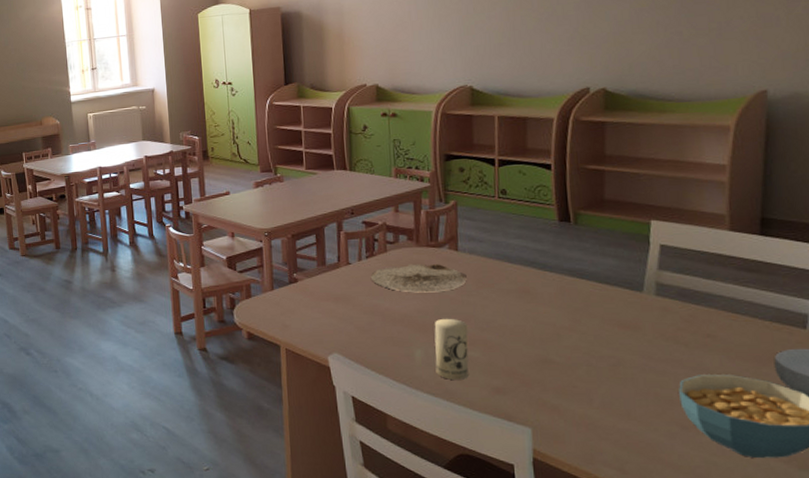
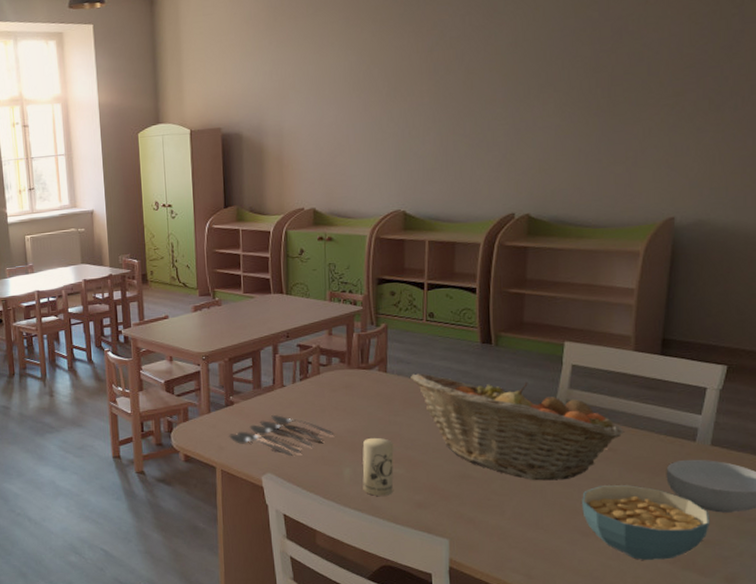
spoon: none [292,292,404,337] -> present [228,414,335,457]
plate: present [370,263,467,293] -> none [303,385,394,414]
fruit basket: none [484,252,724,368] -> present [411,373,624,481]

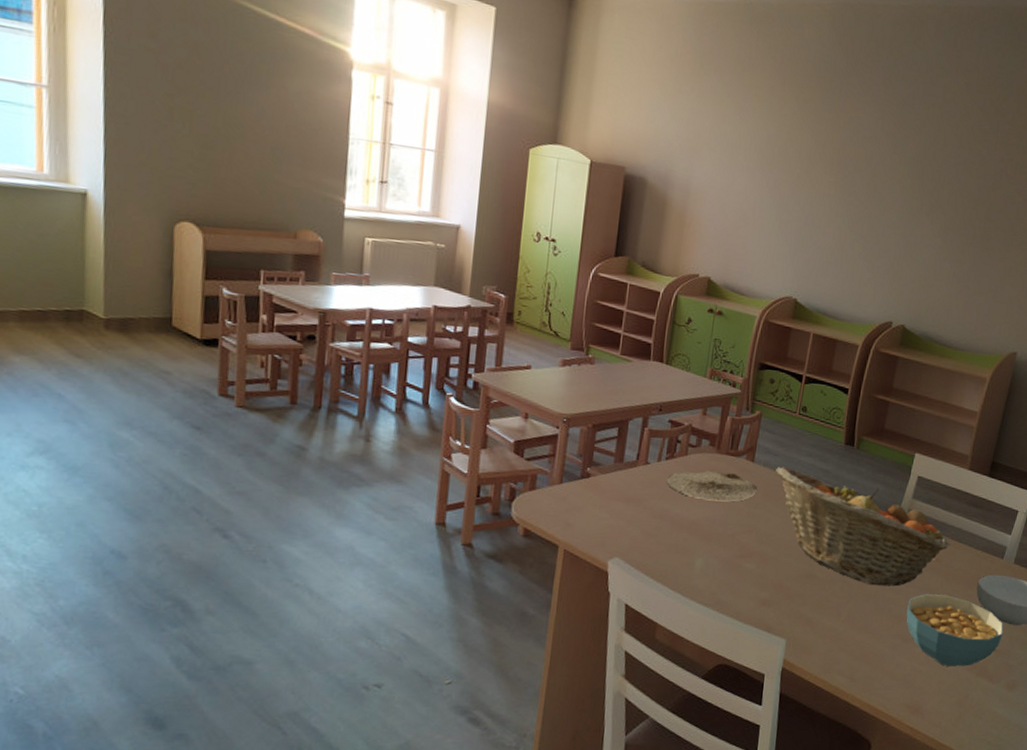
spoon: present [228,414,335,457] -> none [578,493,693,542]
plate: none [303,385,394,414] -> present [666,470,757,502]
candle: present [362,437,394,496] -> none [712,528,749,591]

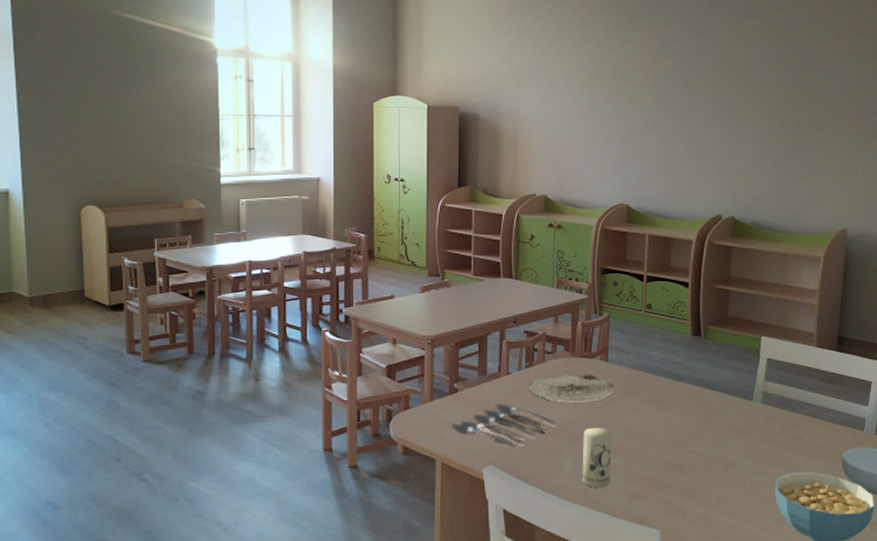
spoon: none [578,493,693,542] -> present [450,403,557,448]
candle: none [712,528,749,591] -> present [582,427,612,488]
fruit basket: present [775,467,951,587] -> none [629,363,809,470]

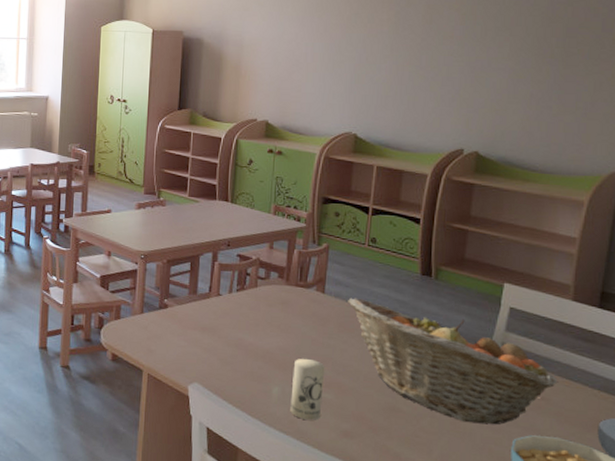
spoon: present [450,403,557,448] -> none [158,322,266,369]
plate: present [528,374,614,403] -> none [238,301,330,332]
fruit basket: none [629,363,809,470] -> present [348,298,558,425]

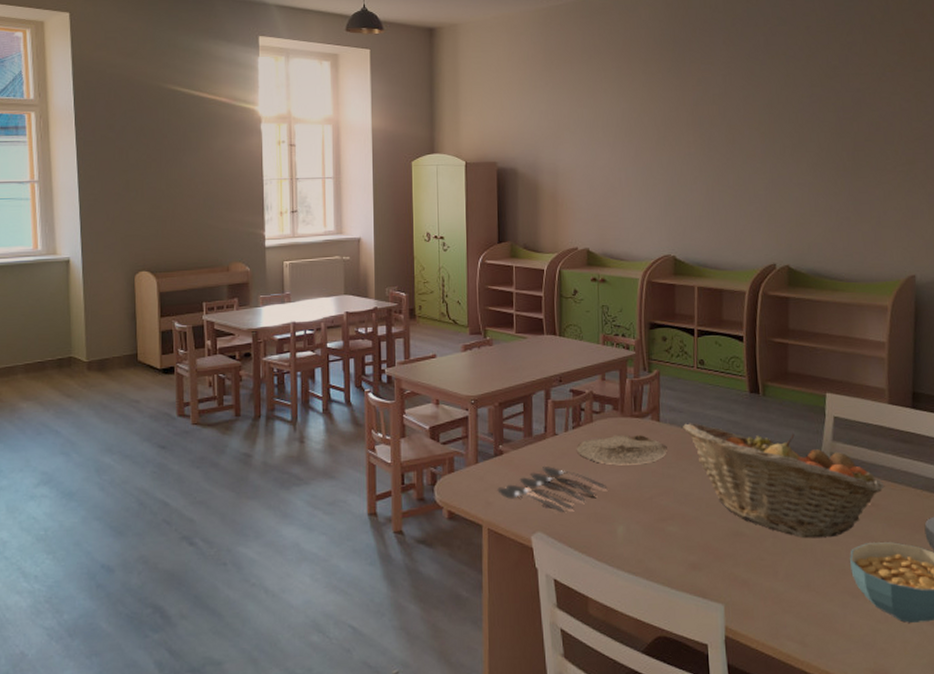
spoon: none [158,322,266,369] -> present [496,465,608,513]
plate: none [238,301,330,332] -> present [576,434,667,465]
candle: present [290,358,325,420] -> none [636,491,668,557]

